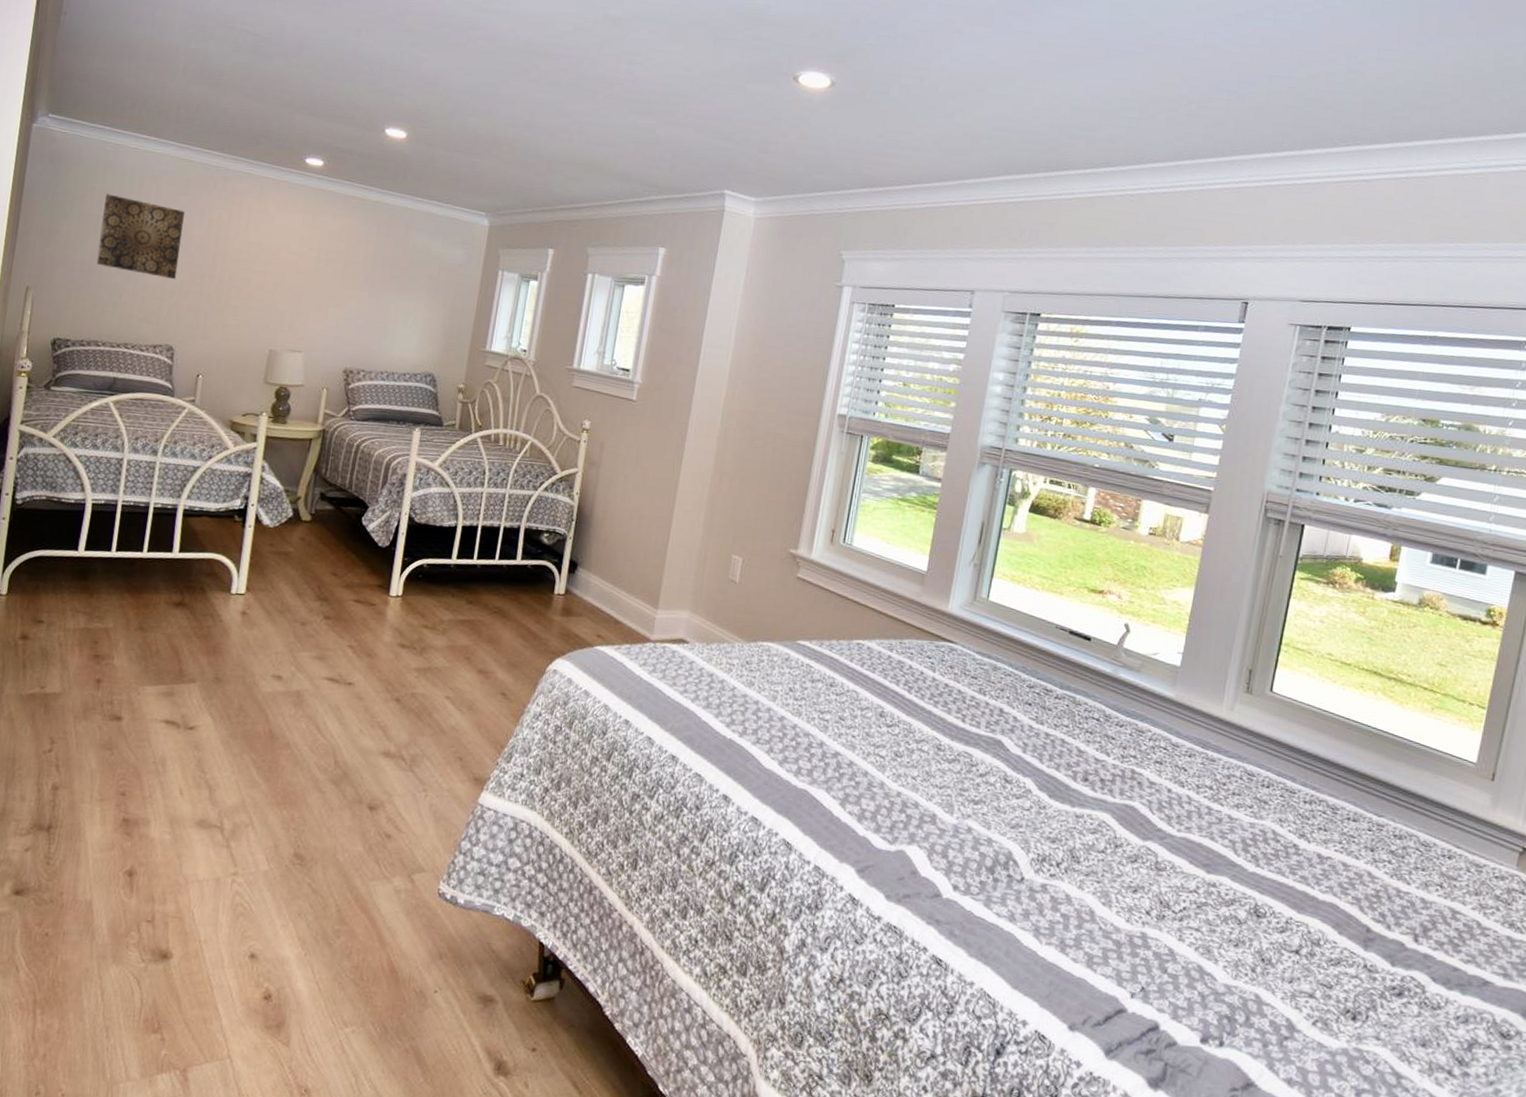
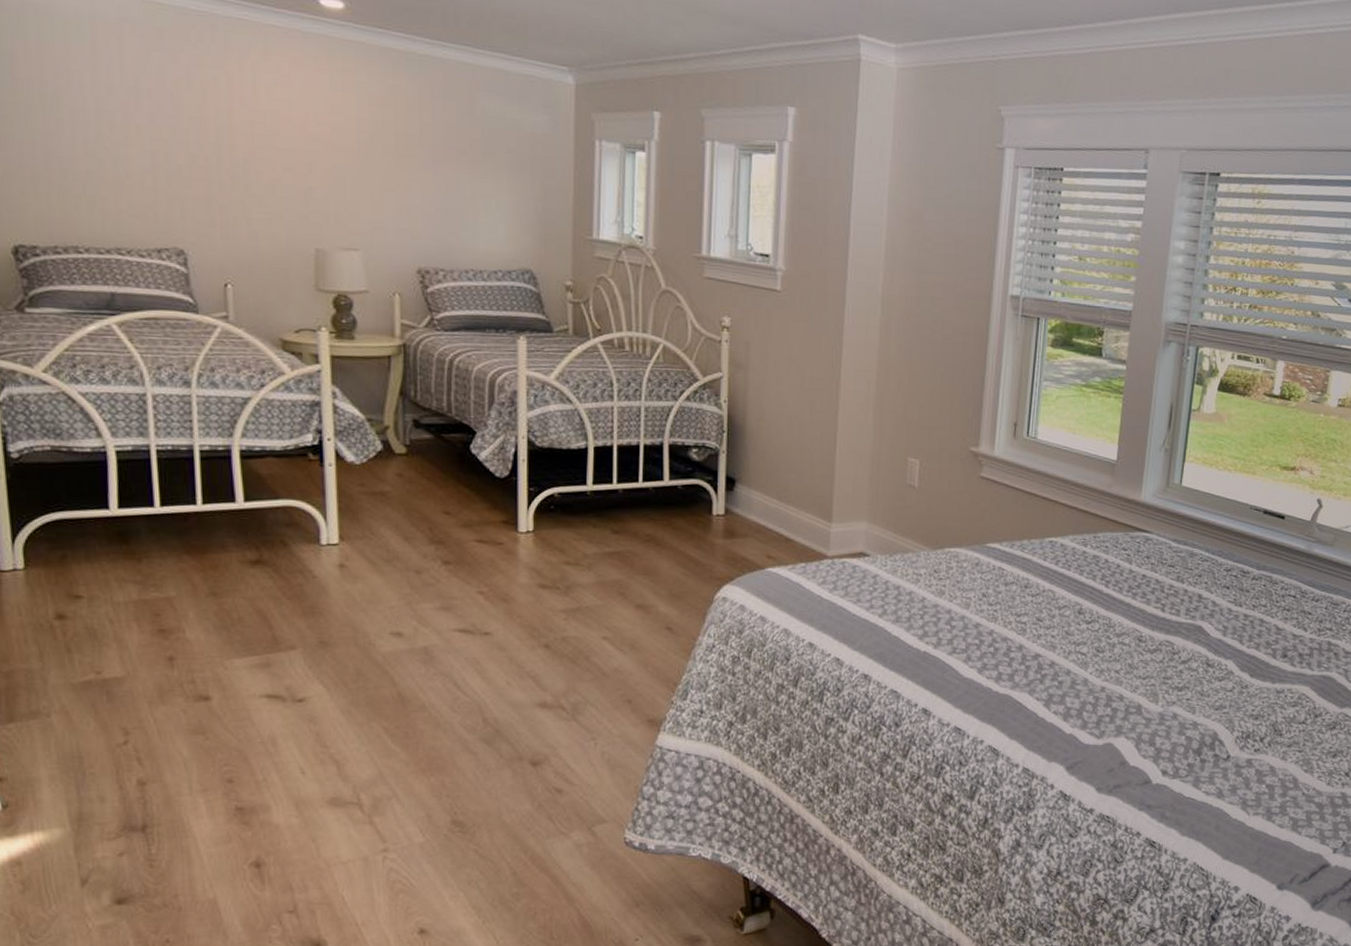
wall art: present [96,194,185,280] -> none [46,50,171,164]

